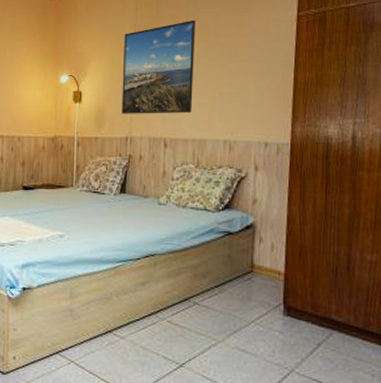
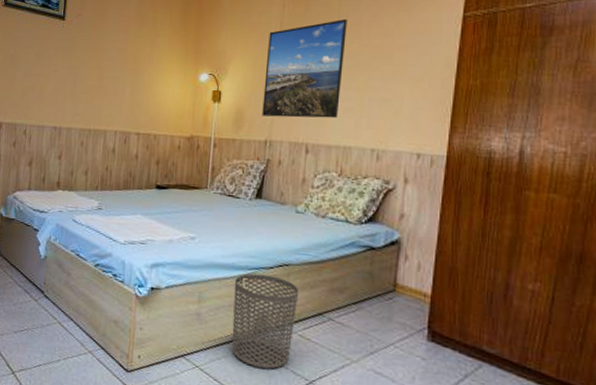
waste bin: none [104,266,165,357] -> present [231,273,298,369]

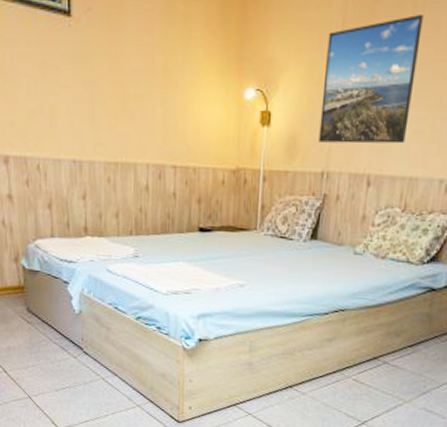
waste bin: present [231,273,298,369] -> none [284,320,354,413]

